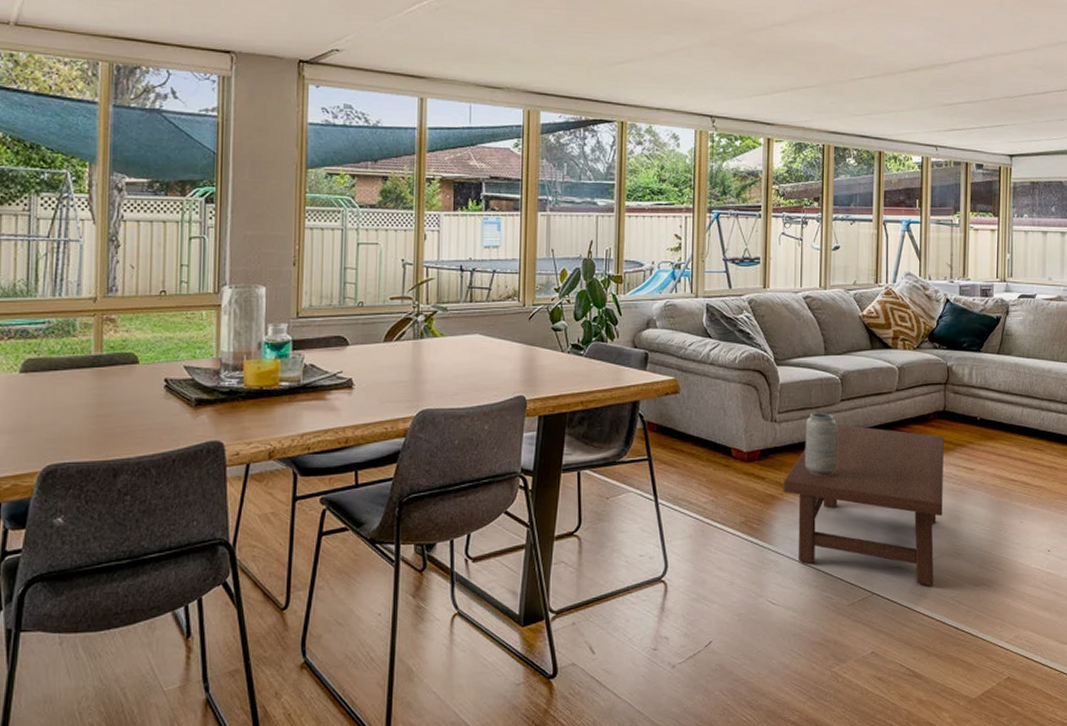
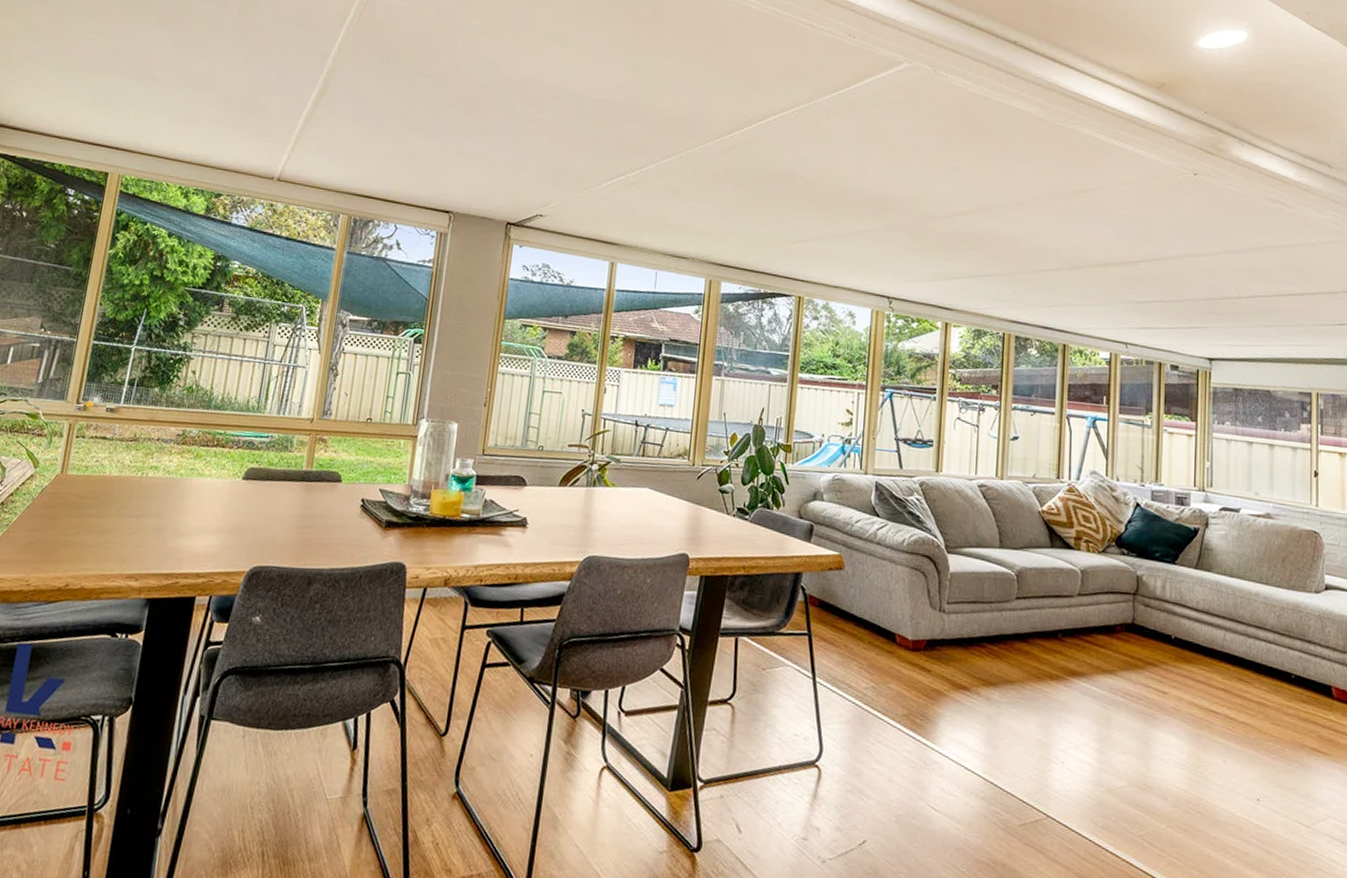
coffee table: present [784,424,944,586] -> none [950,623,1132,819]
vase: present [805,413,838,477] -> none [975,607,1012,679]

